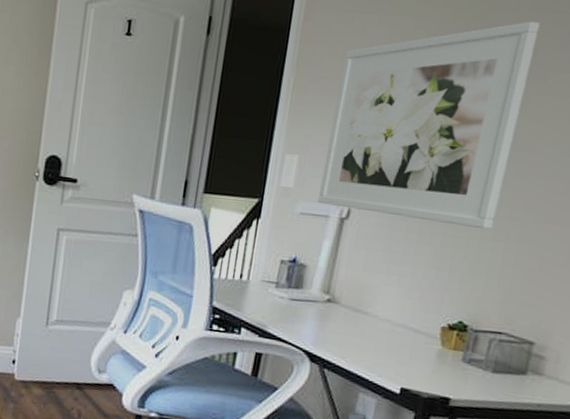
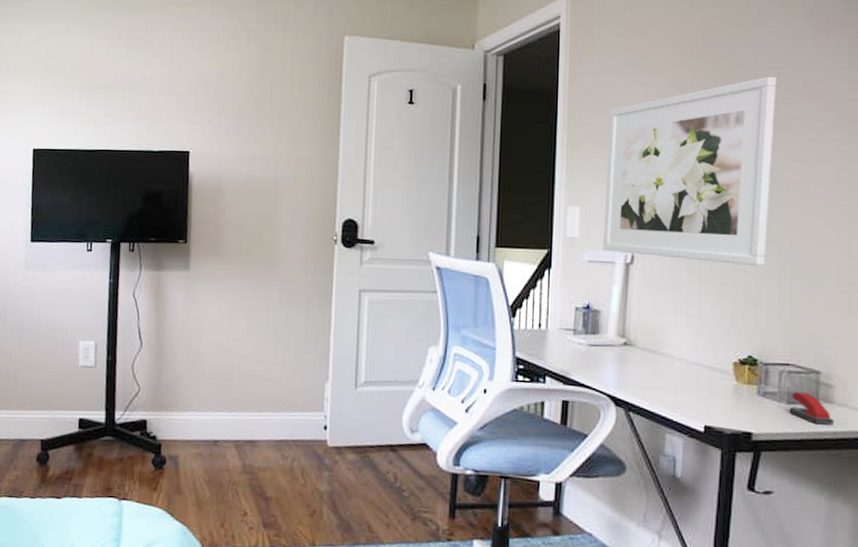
stapler: none [493,361,540,397] -> present [789,392,833,425]

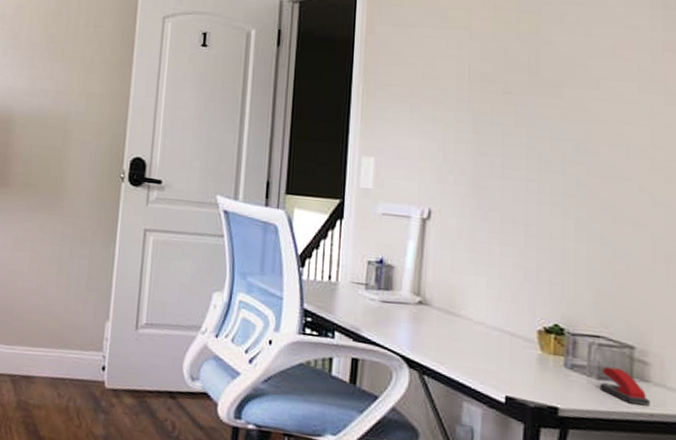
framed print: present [603,76,777,267] -> none [398,34,585,231]

